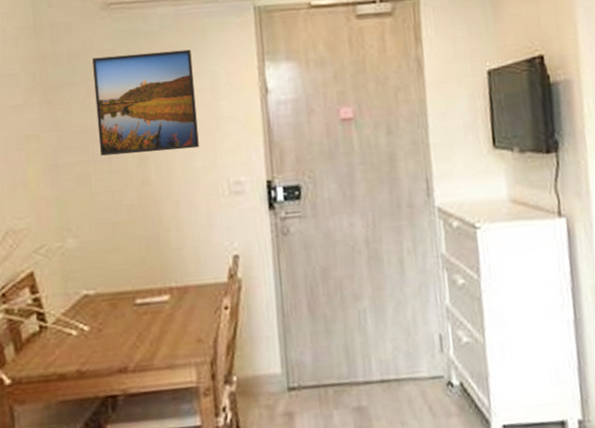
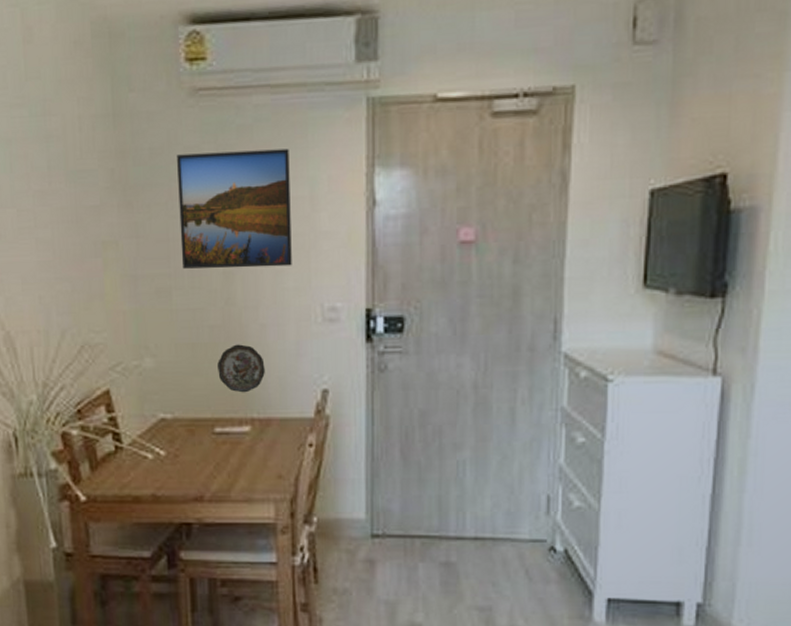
decorative plate: none [136,220,180,265] -> present [217,344,265,393]

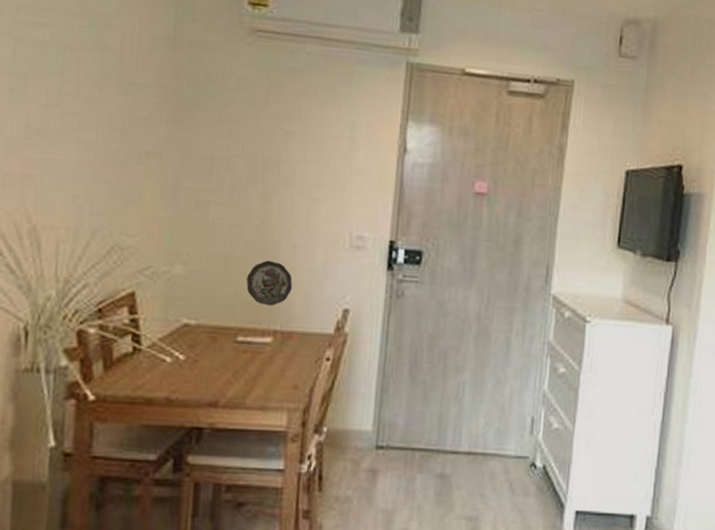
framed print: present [177,148,292,269] -> none [223,84,335,196]

